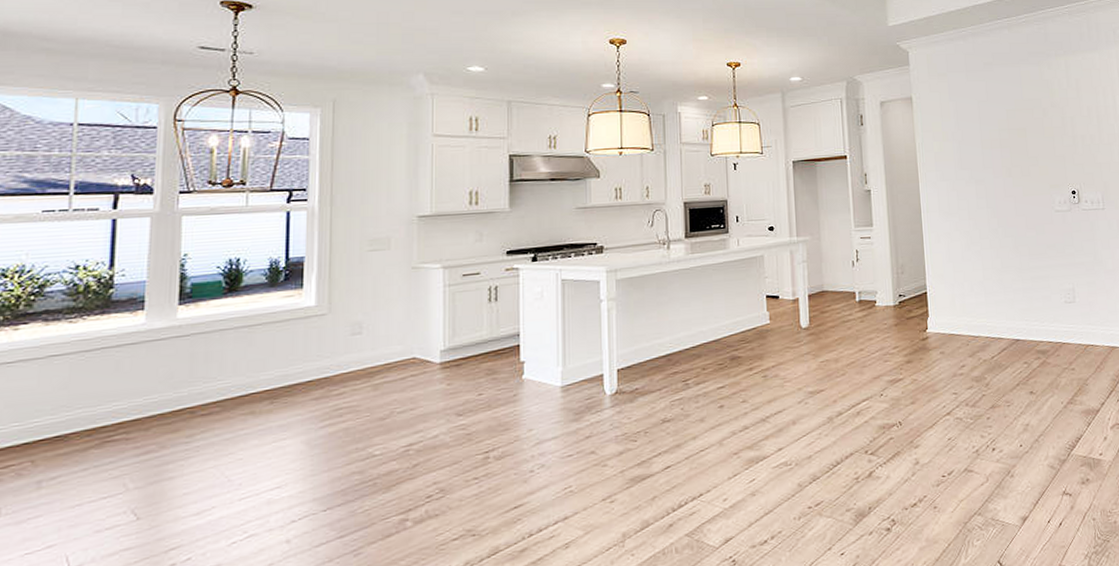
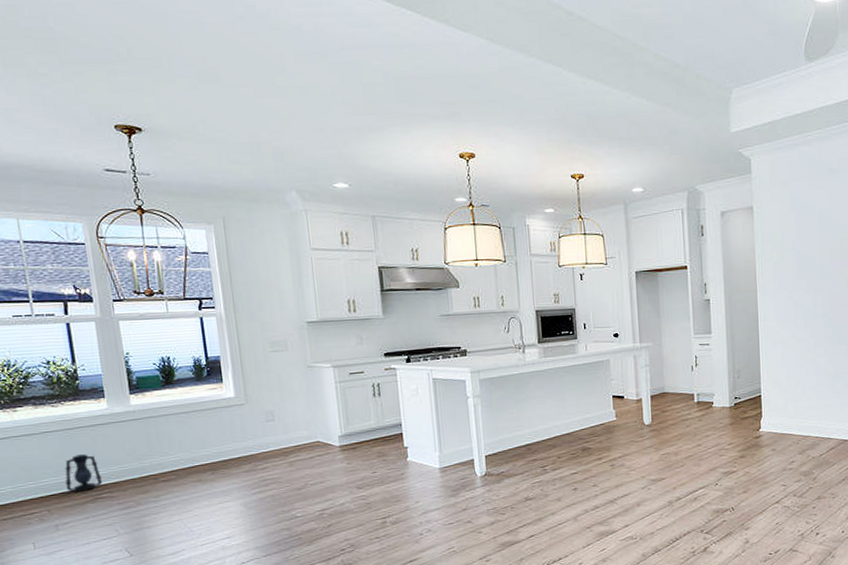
lantern: none [65,383,118,435] -> present [64,454,102,493]

